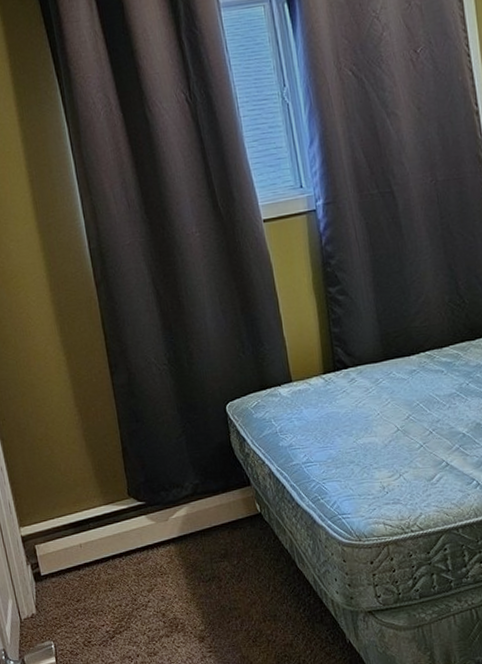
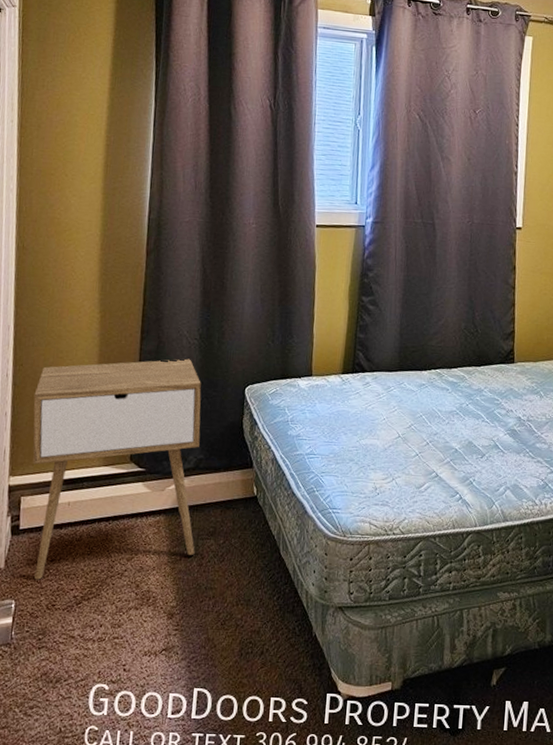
nightstand: none [22,386,212,620] -> present [33,358,202,580]

